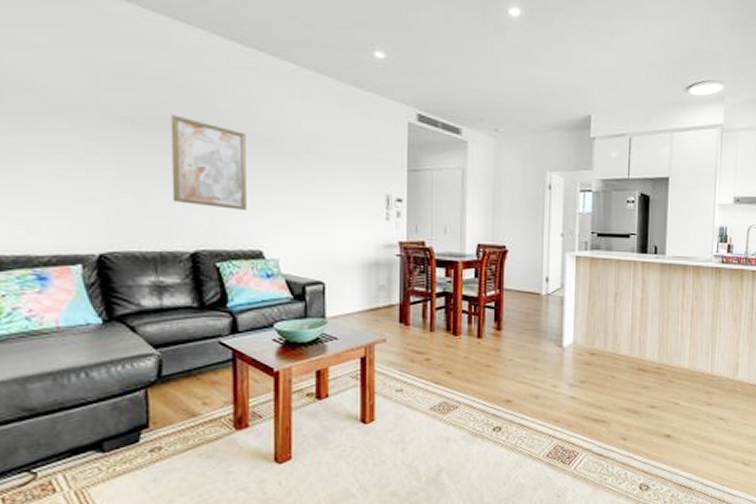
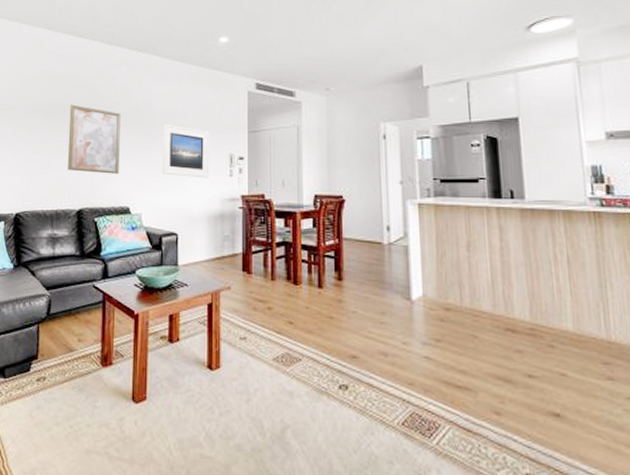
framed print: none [303,151,362,221] -> present [161,123,209,178]

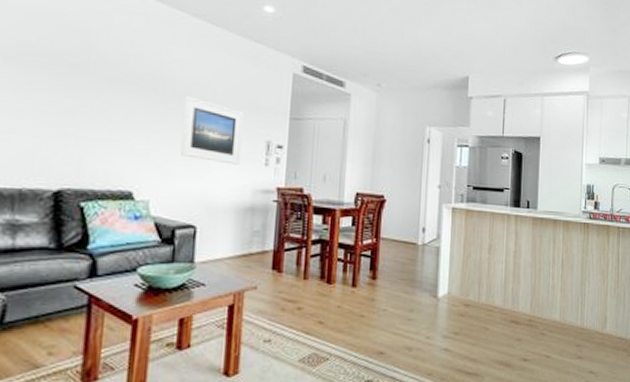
wall art: present [67,104,121,174] -> none [40,52,127,150]

